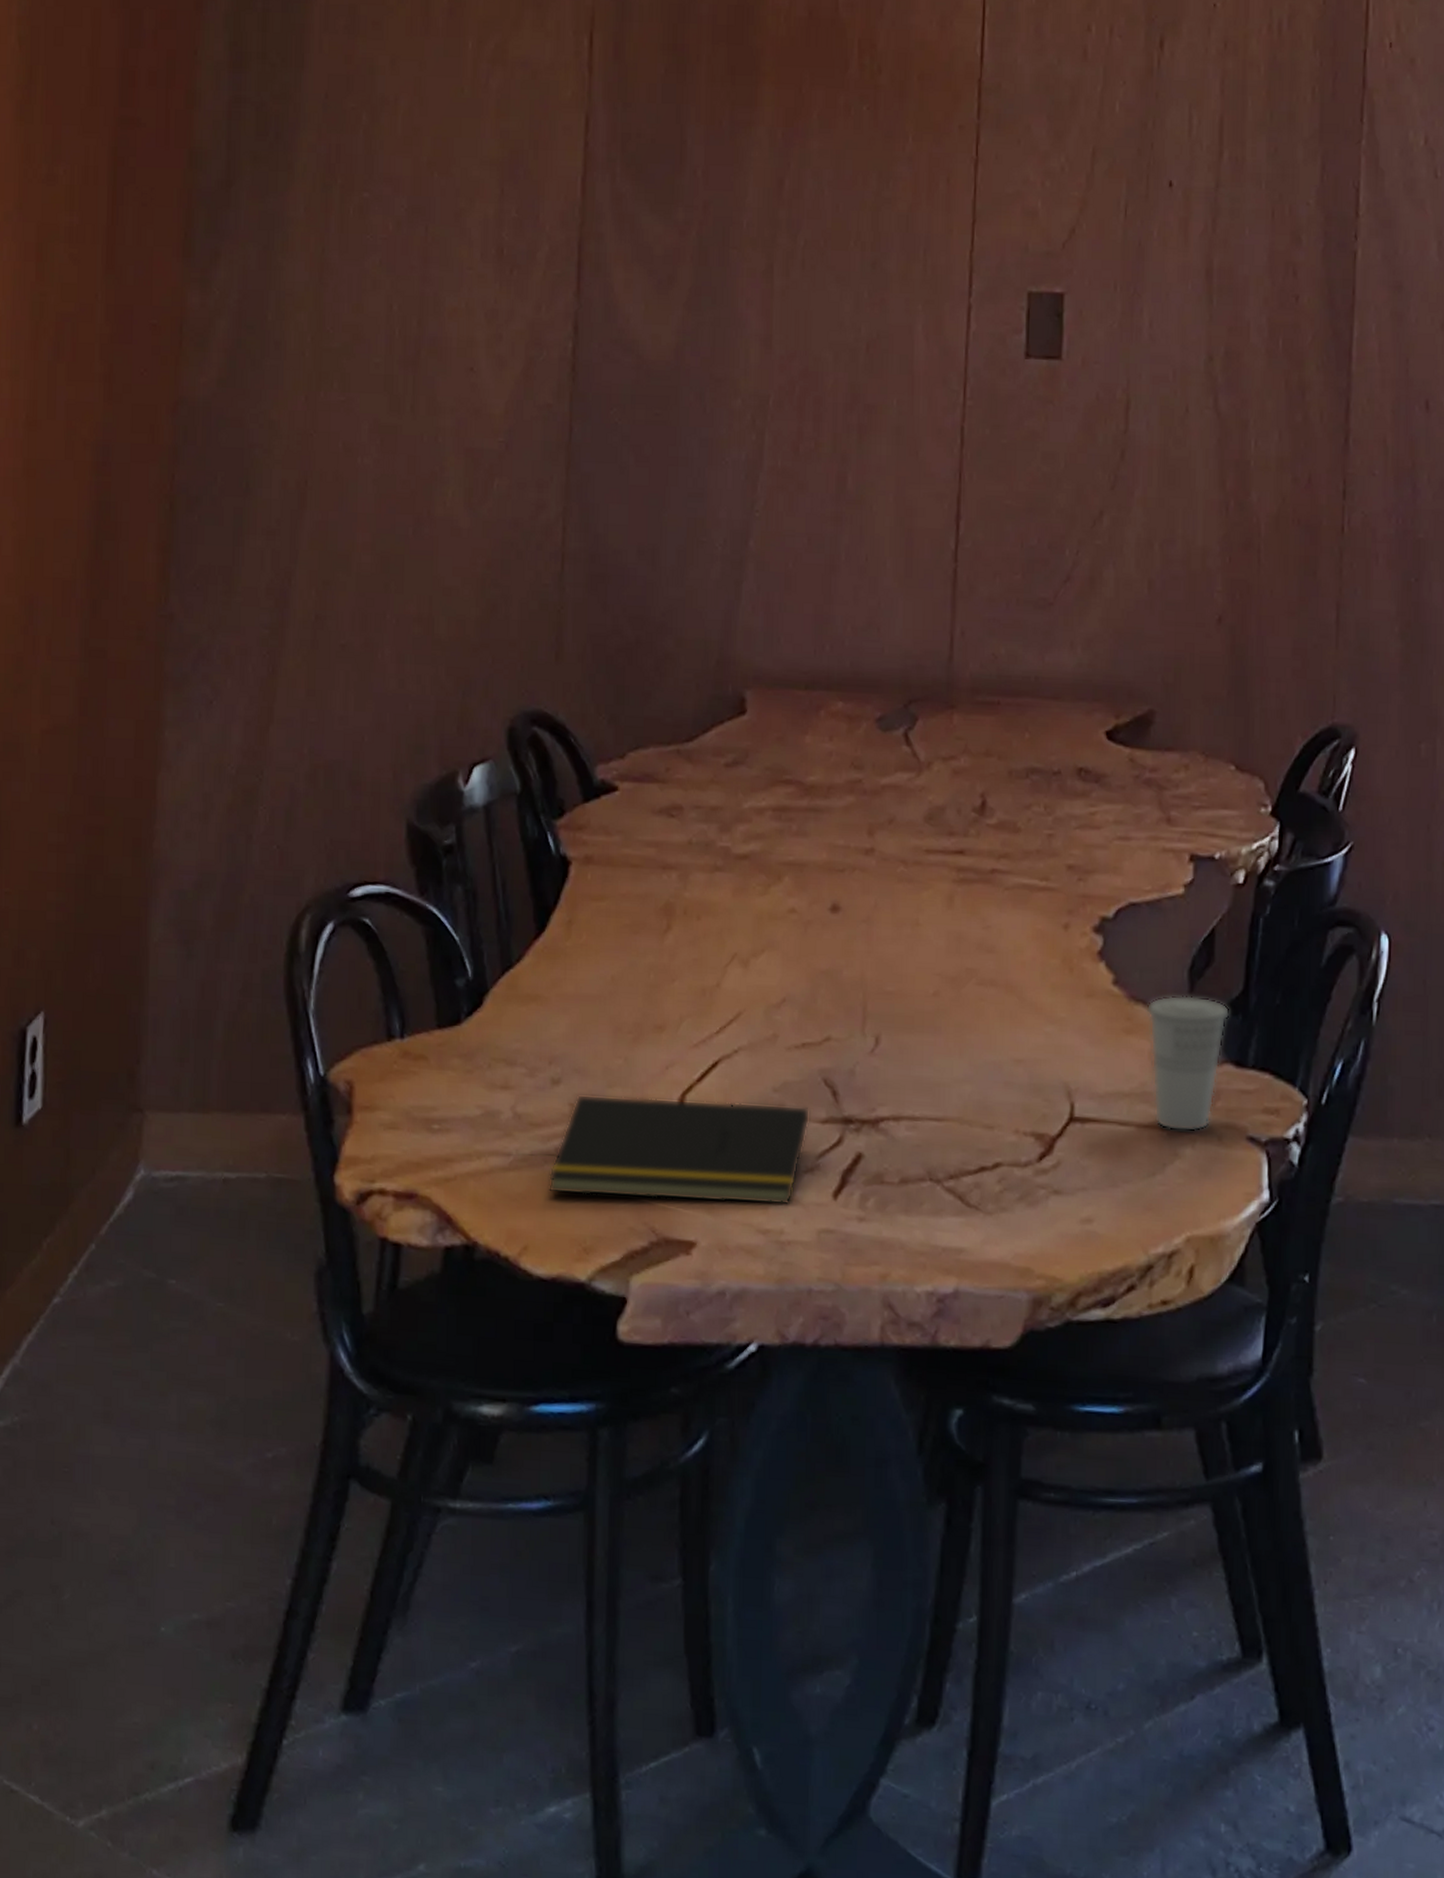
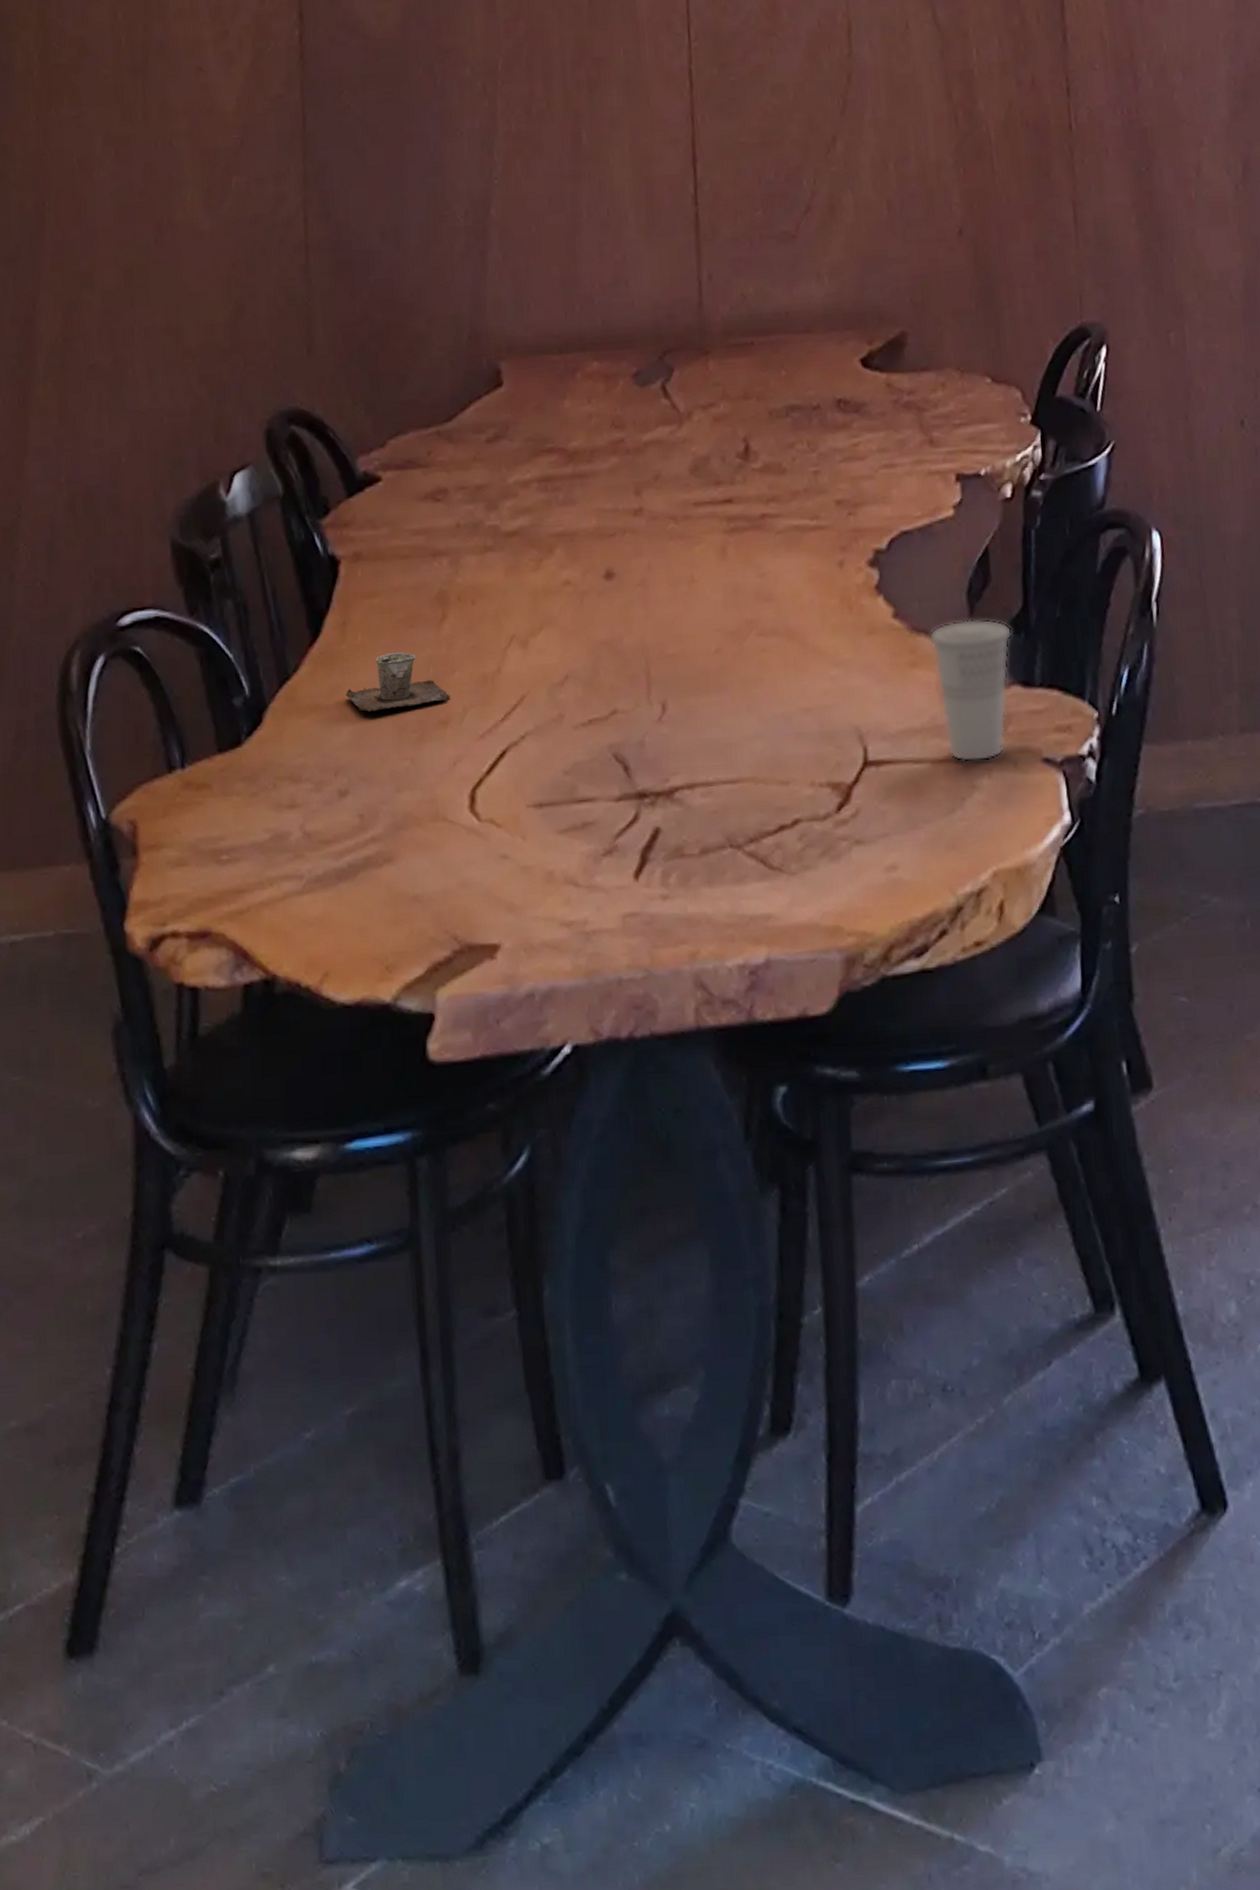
notepad: present [548,1094,810,1206] -> none [343,786,604,912]
cup: none [566,955,669,1009] -> present [346,652,451,712]

